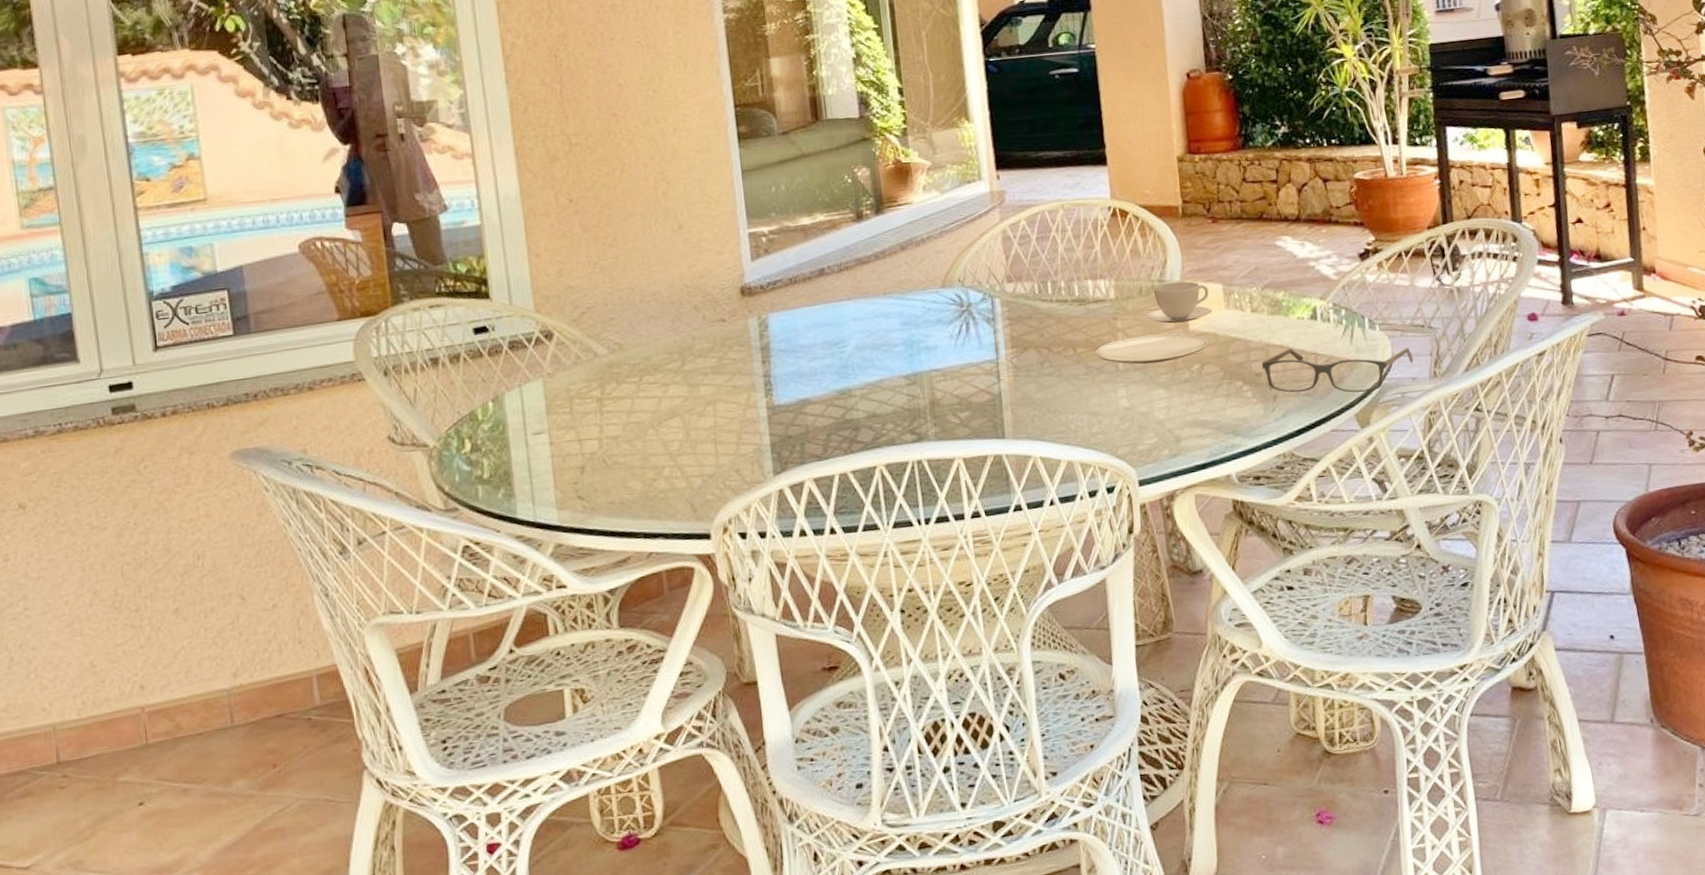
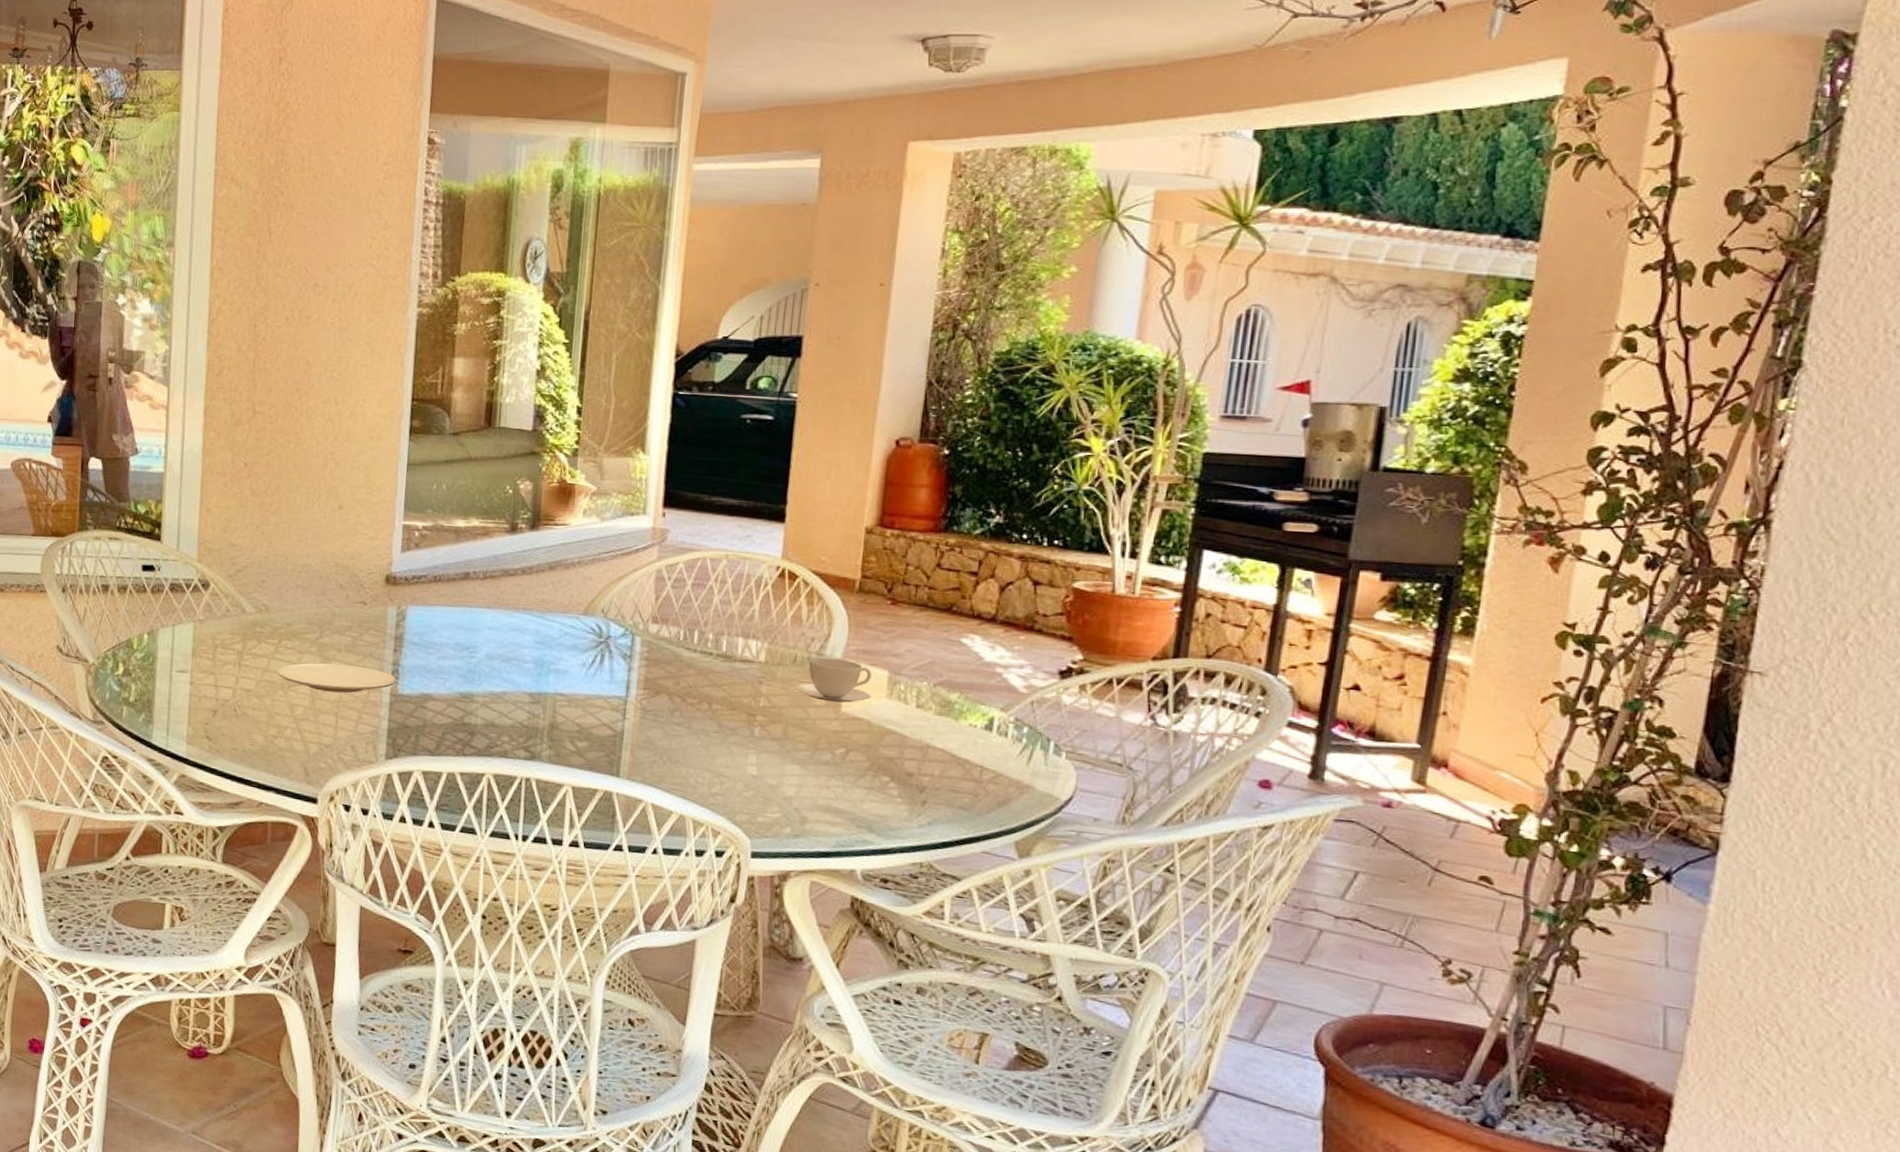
plate: none [643,385,770,421] -> present [277,663,396,693]
plate: present [1095,333,1208,364] -> none [732,705,859,739]
eyeglasses: present [1261,347,1414,393] -> none [915,755,1101,822]

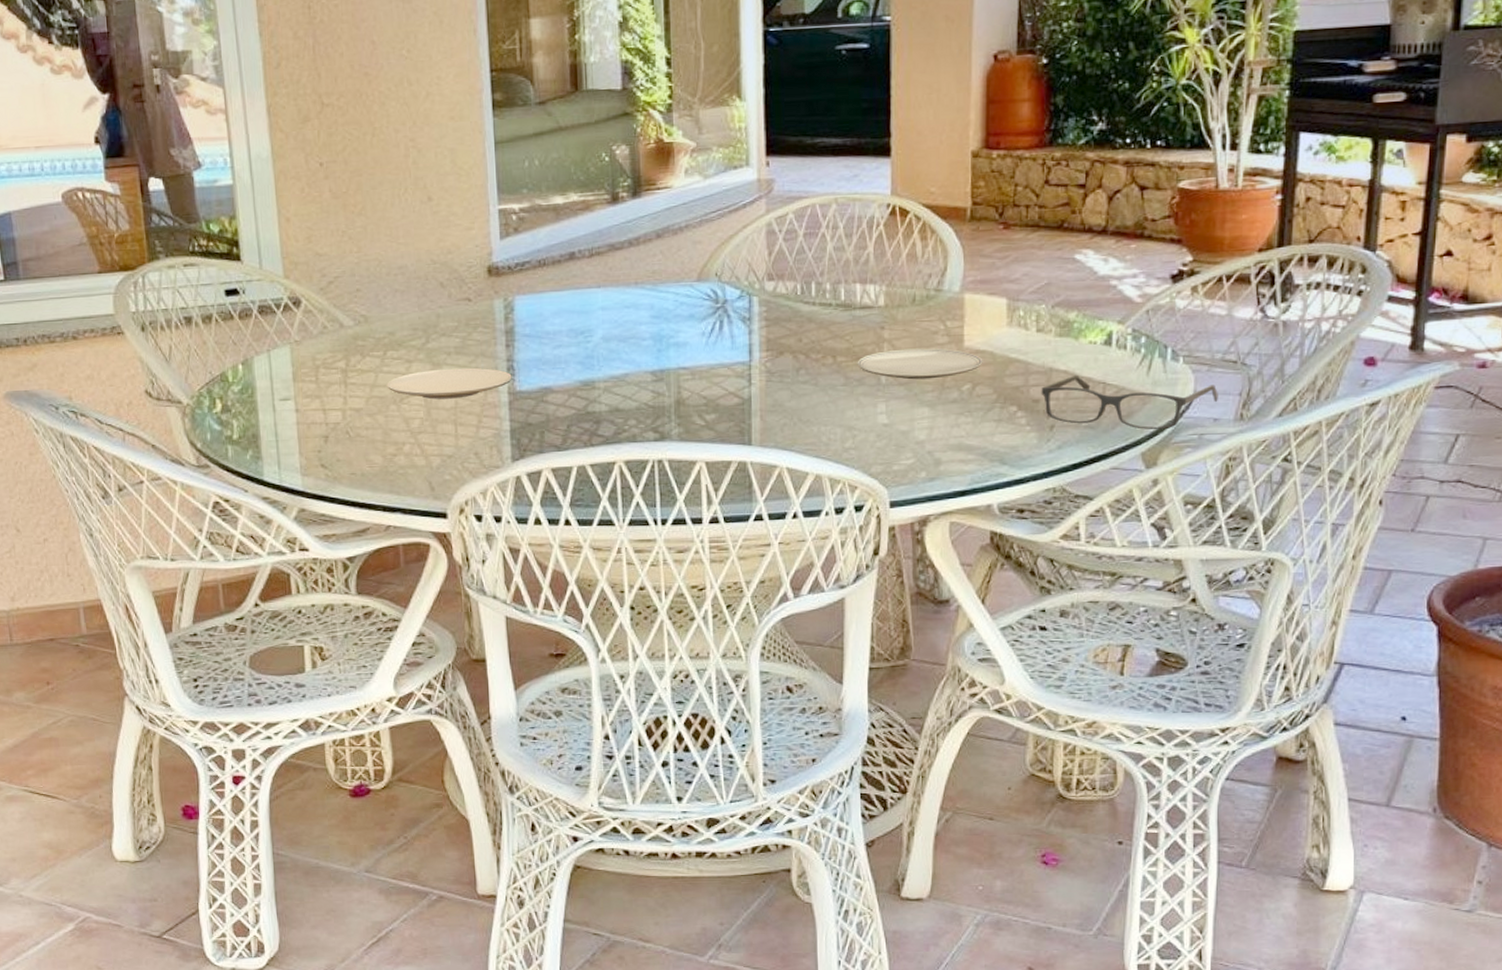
plate: none [732,705,859,739] -> present [857,348,983,380]
teacup: present [794,657,872,703] -> none [916,292,992,338]
eyeglasses: none [915,755,1101,822] -> present [1041,376,1218,430]

